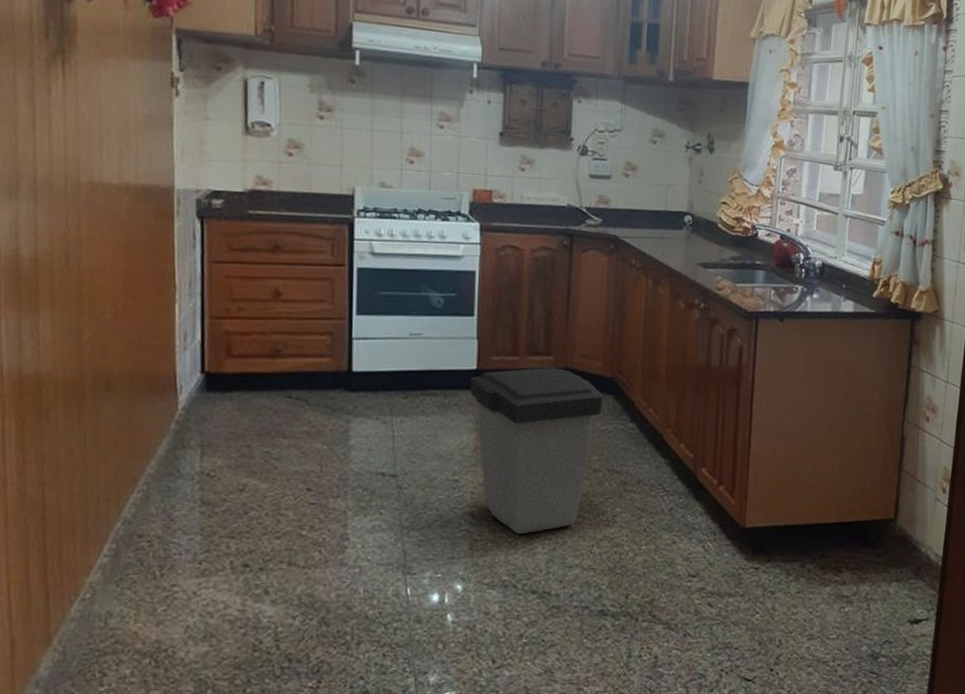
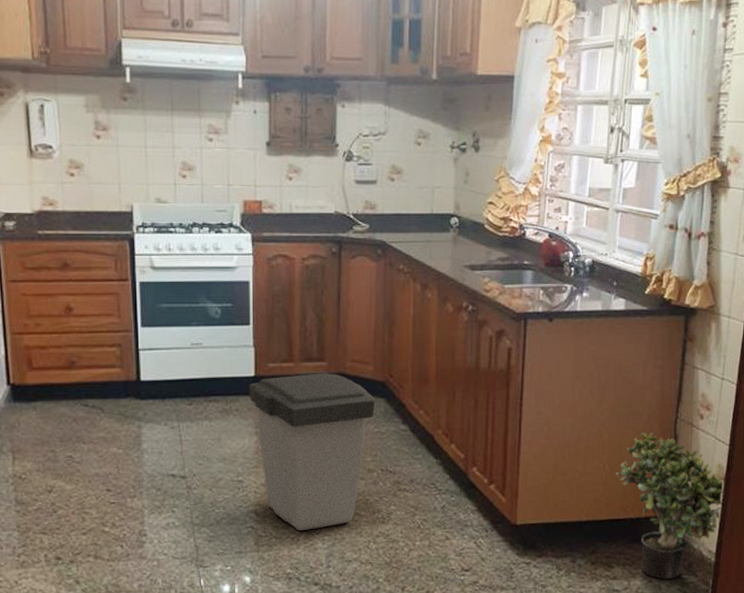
potted plant: none [844,434,949,584] -> present [615,432,724,579]

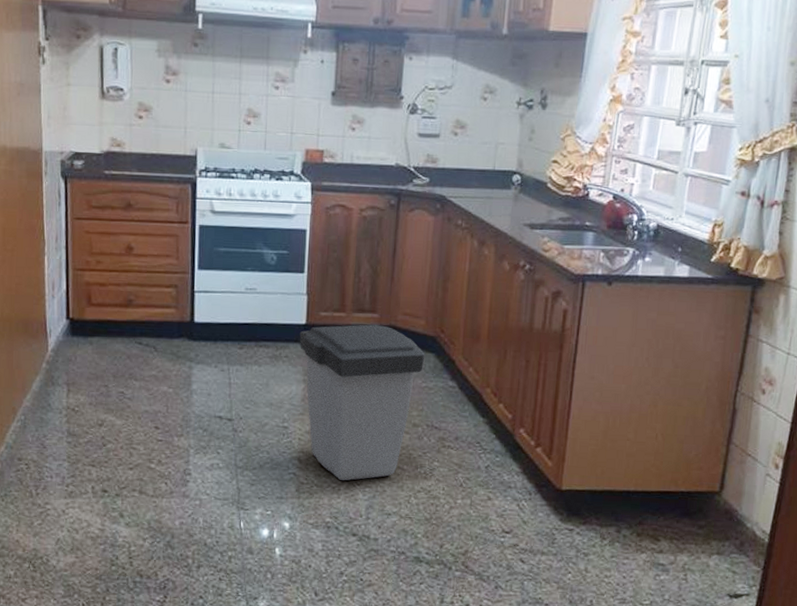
potted plant: present [615,432,724,579] -> none [668,404,783,557]

